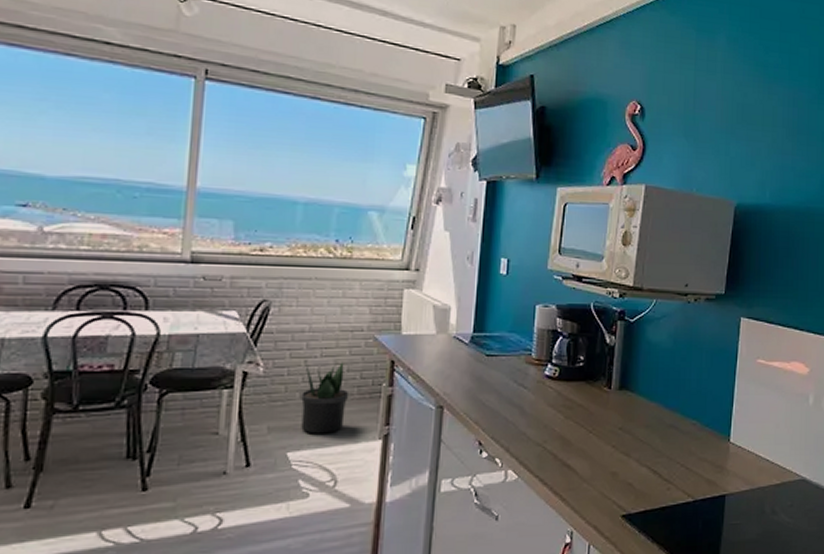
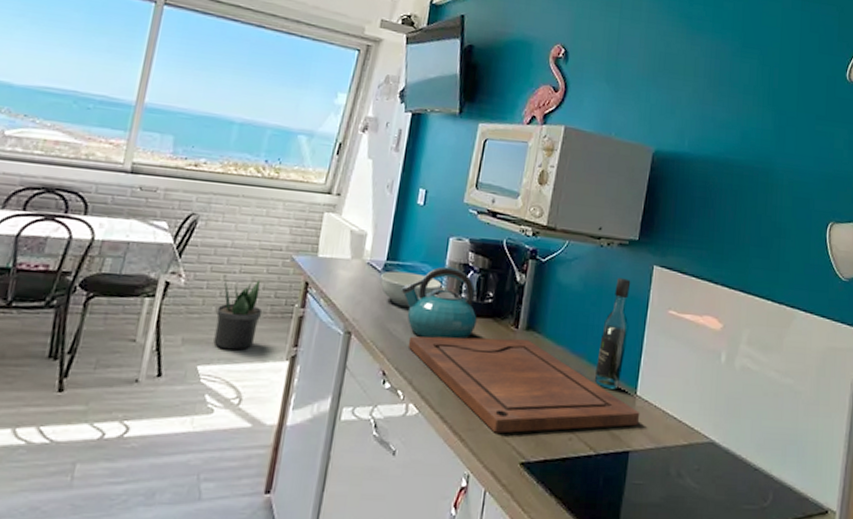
bowl: none [468,343,532,376] -> present [380,271,442,306]
kettle: none [490,334,570,406] -> present [401,266,477,340]
cutting board: none [502,398,734,490] -> present [408,336,640,434]
bottle: none [688,332,720,439] -> present [594,278,631,389]

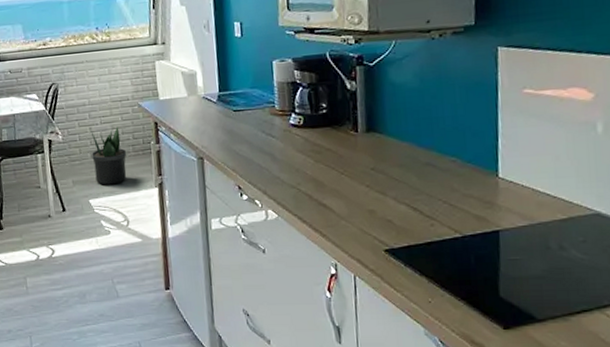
bowl: present [380,271,442,306] -> none [216,98,275,129]
kettle: present [401,266,477,340] -> none [238,87,316,154]
cutting board: present [408,336,640,434] -> none [254,140,506,227]
bottle: present [594,278,631,389] -> none [447,66,479,175]

